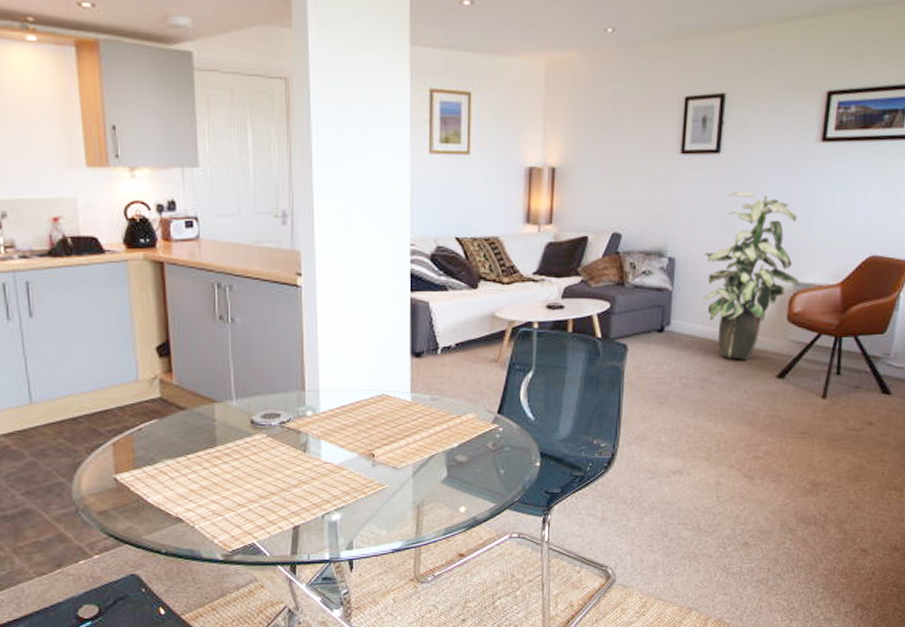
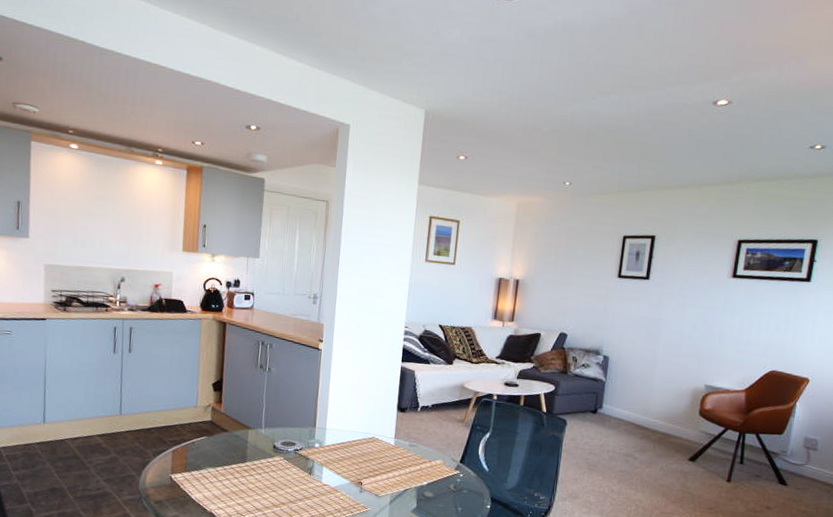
indoor plant: present [702,191,800,360] -> none [629,310,711,443]

